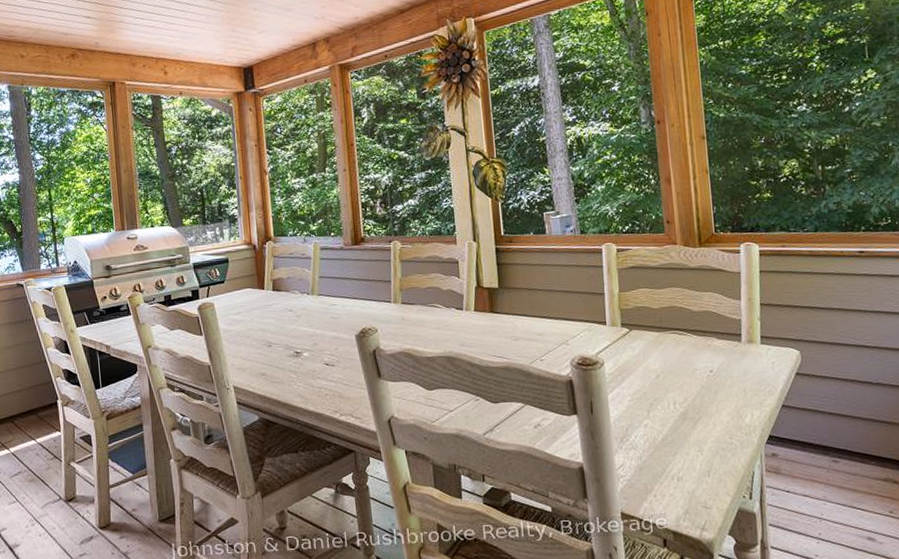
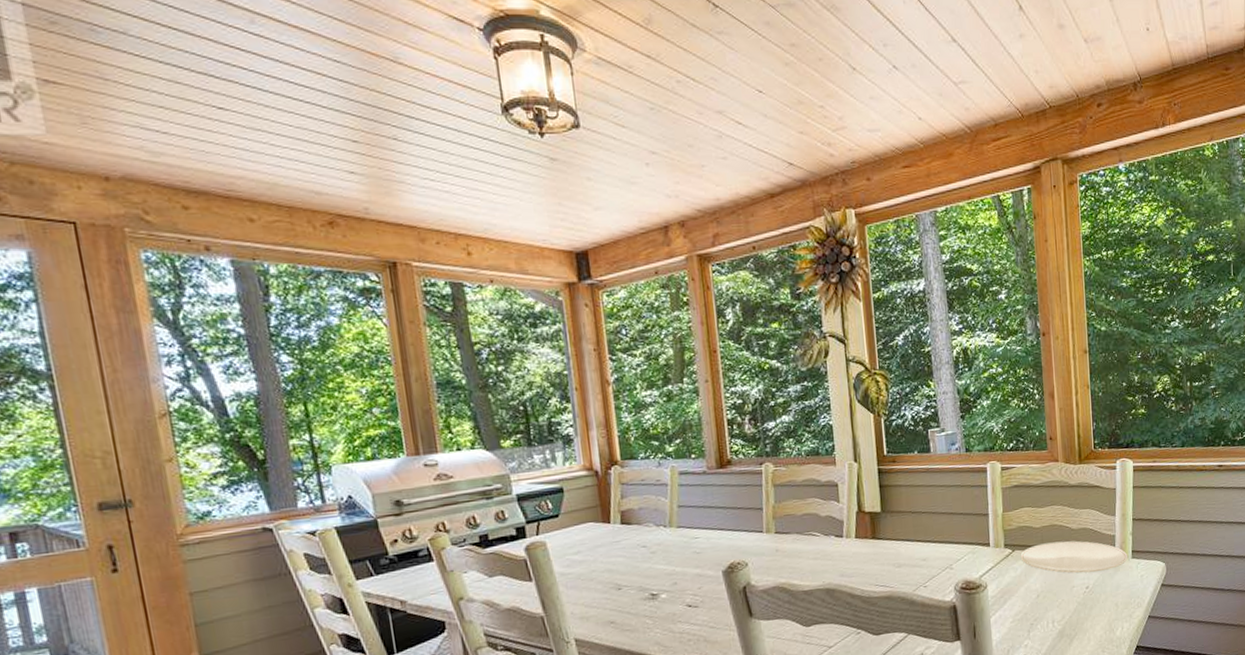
plate: none [638,323,757,356] -> present [1020,541,1128,573]

